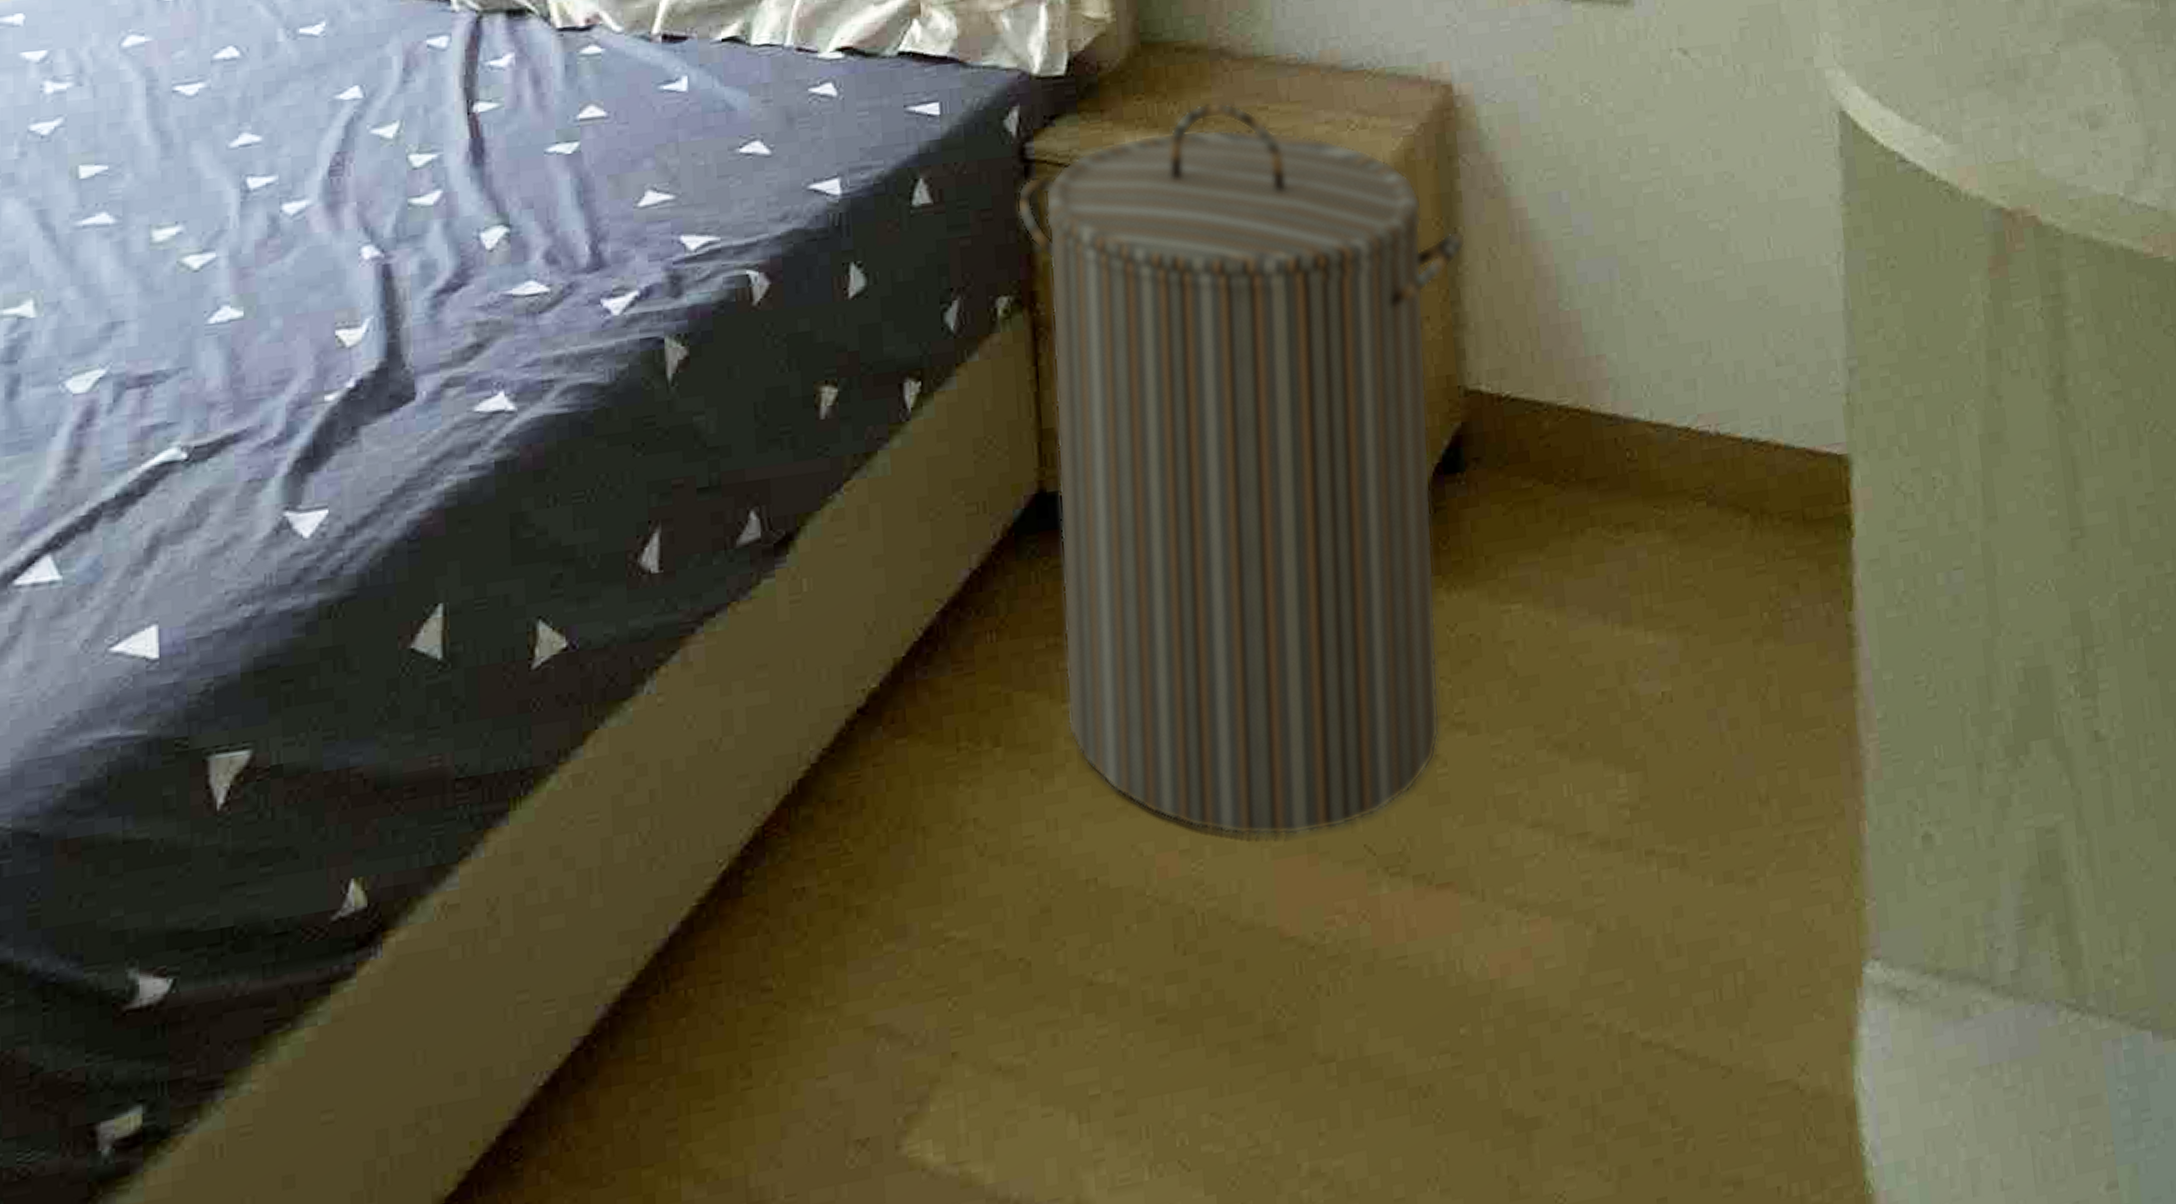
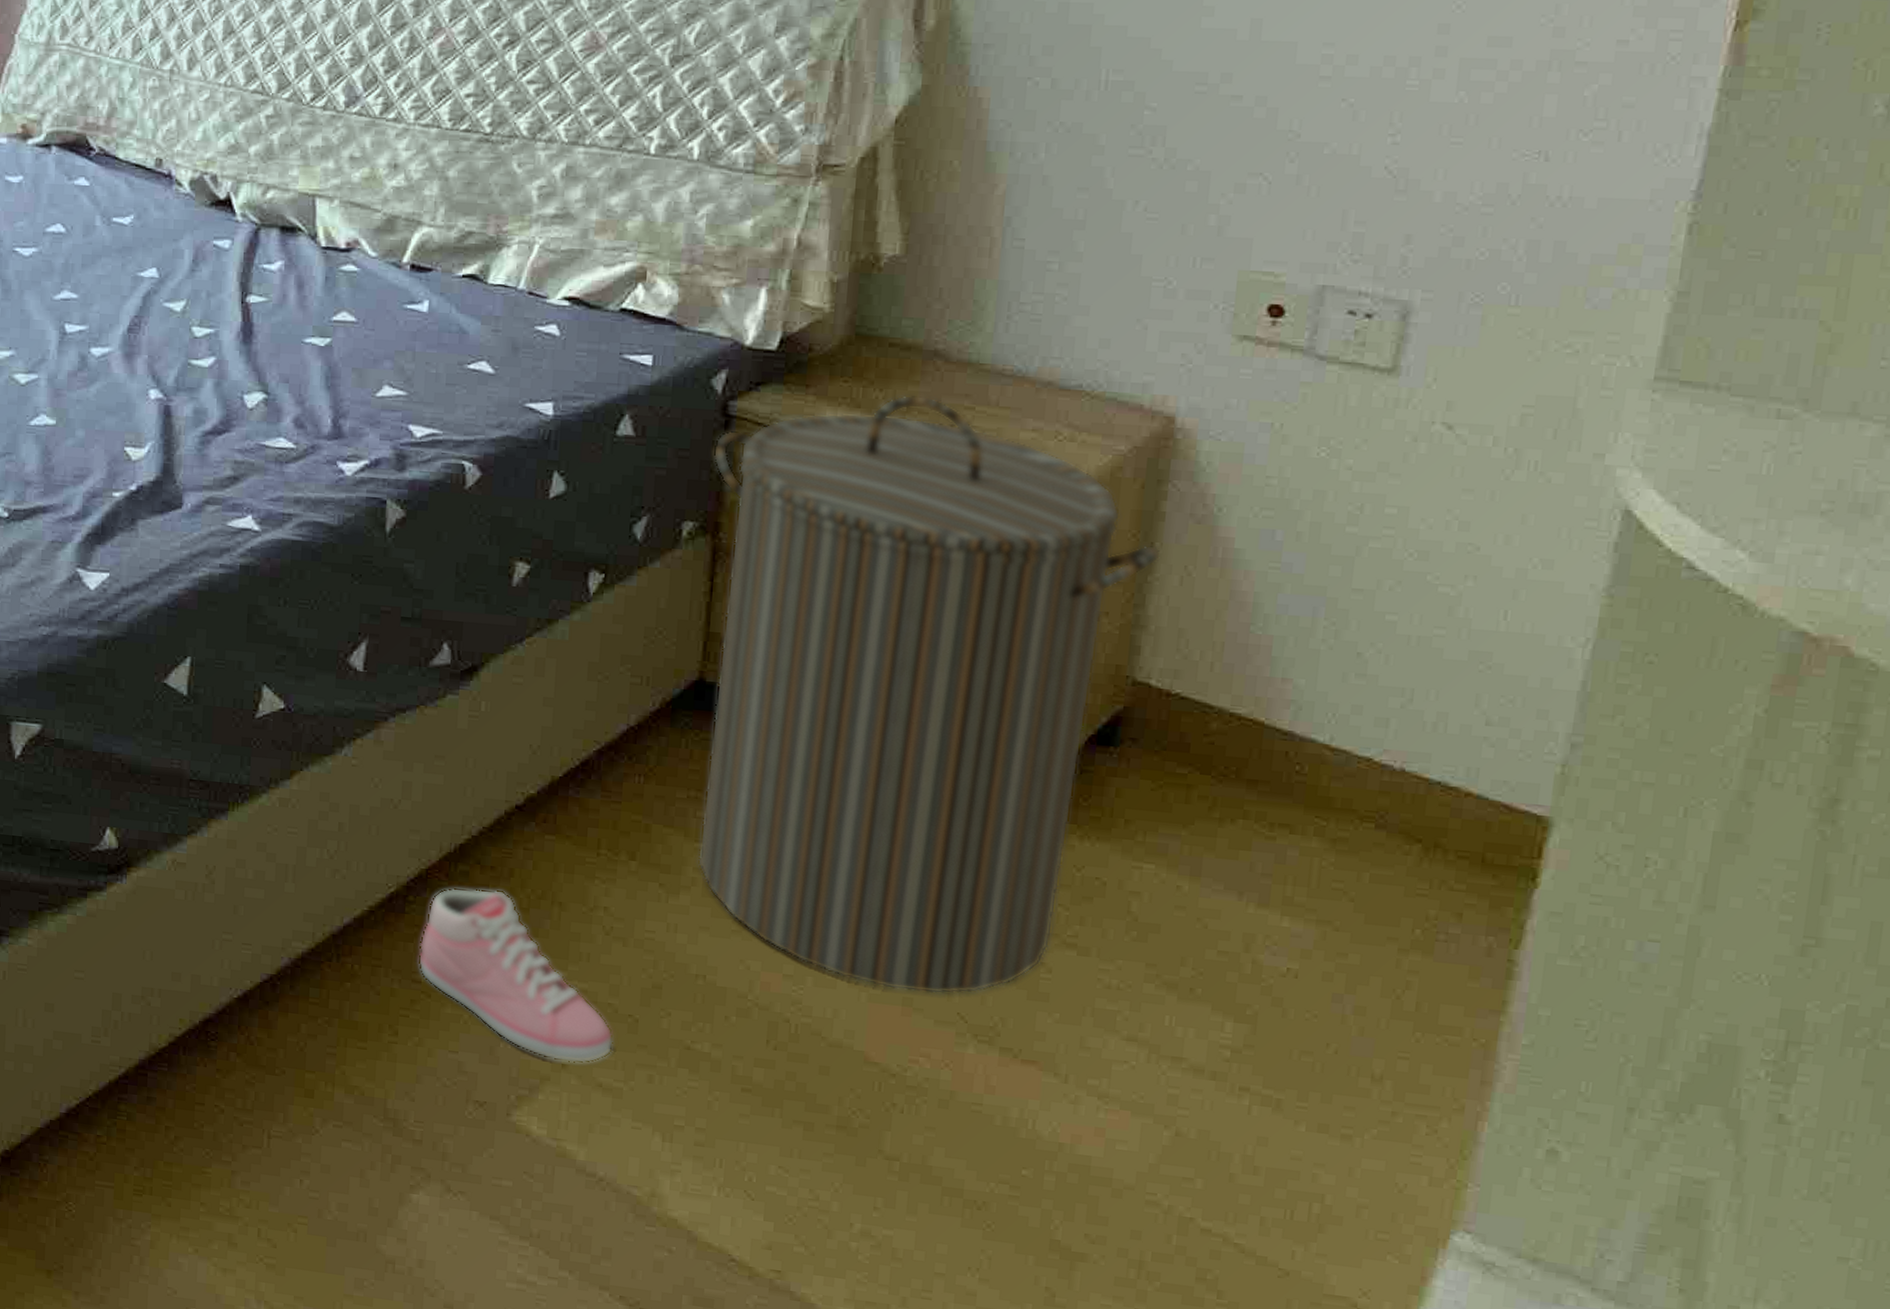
sneaker: none [765,829,1007,1051] -> present [418,887,614,1064]

